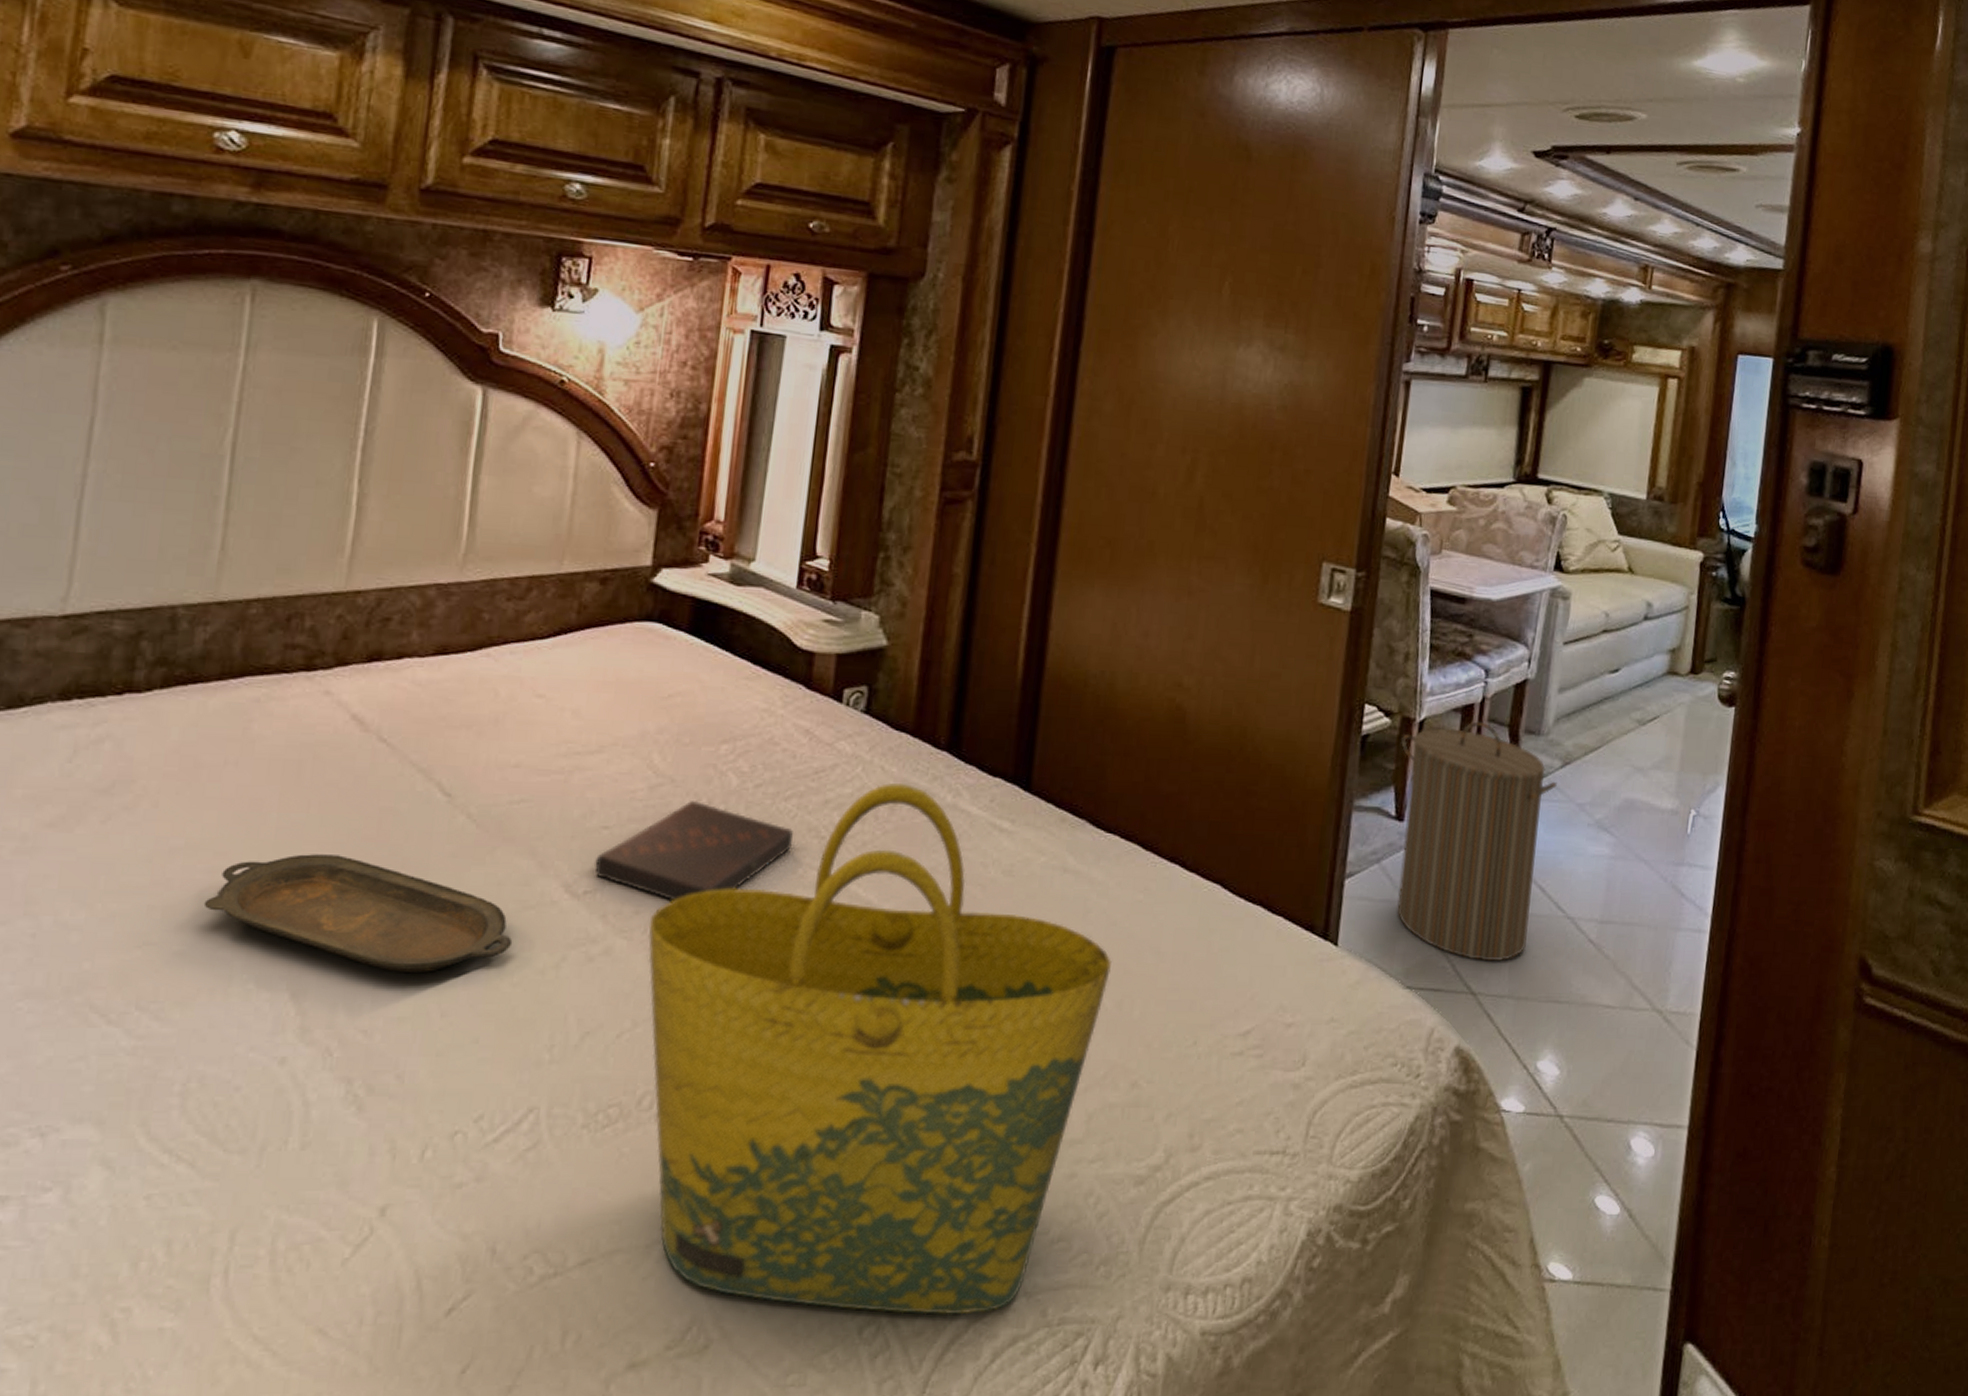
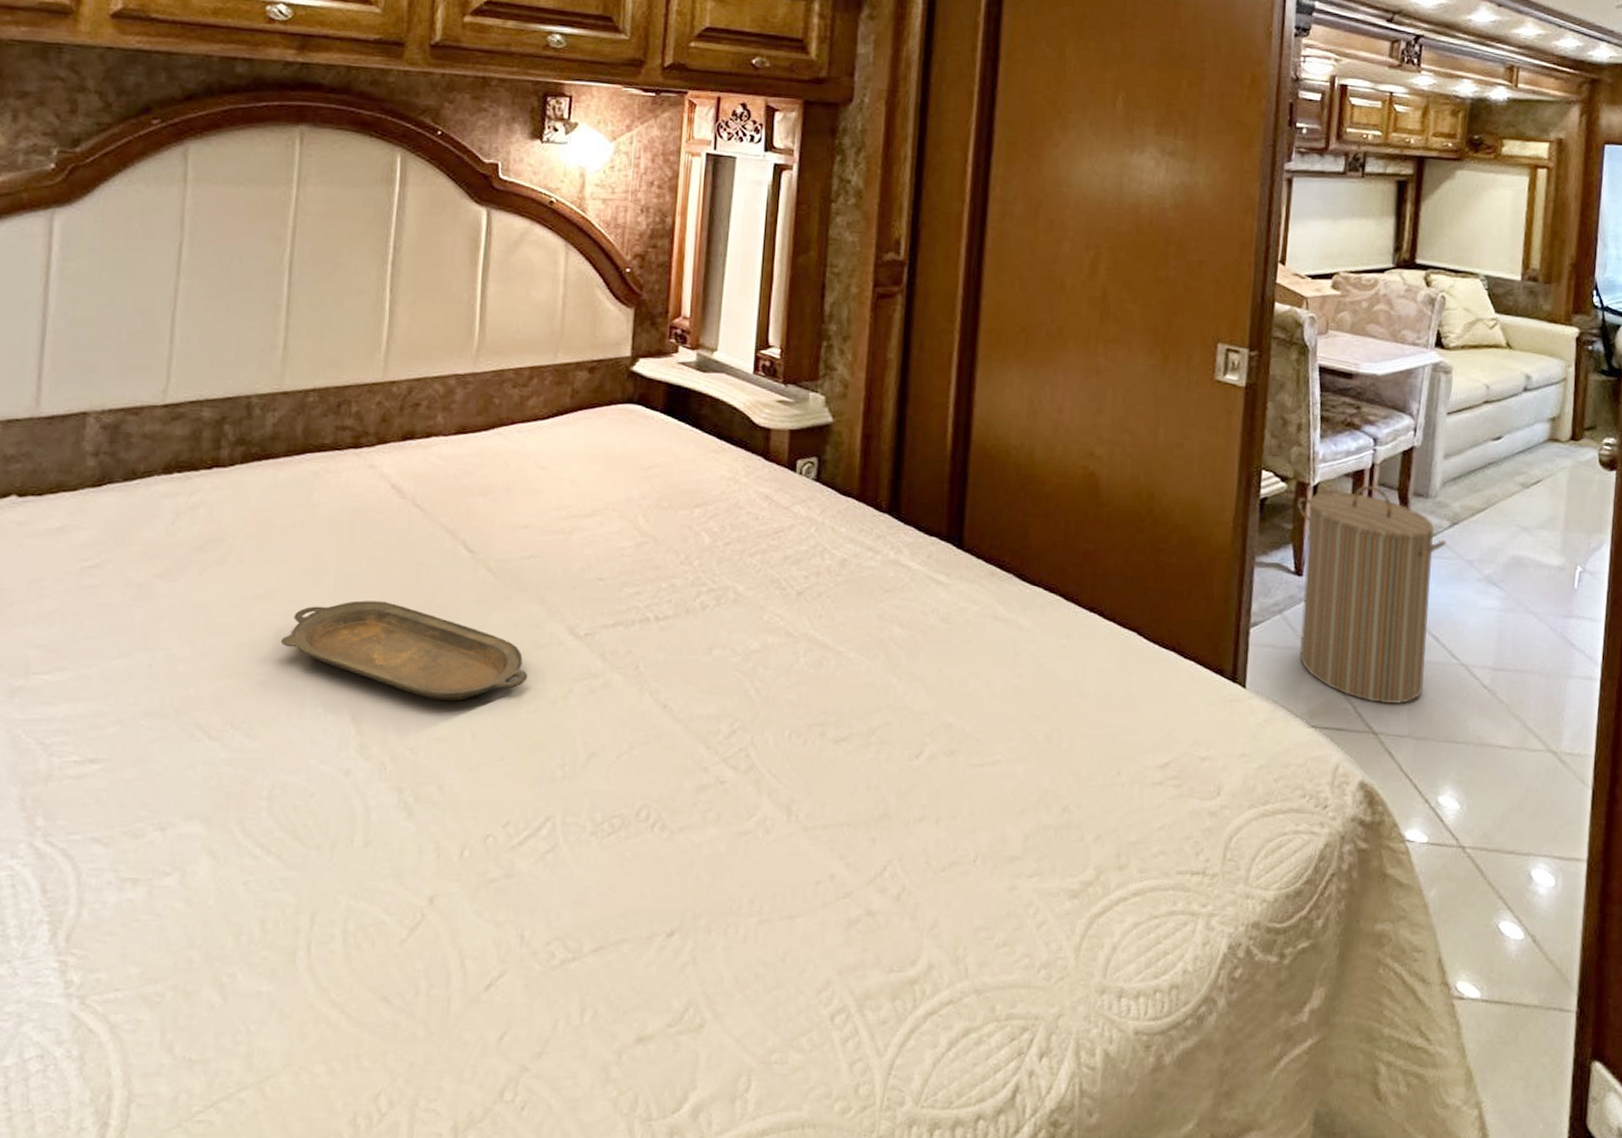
book: present [594,801,794,902] -> none [593,557,759,643]
tote bag: present [648,782,1113,1316] -> none [639,541,1042,1008]

